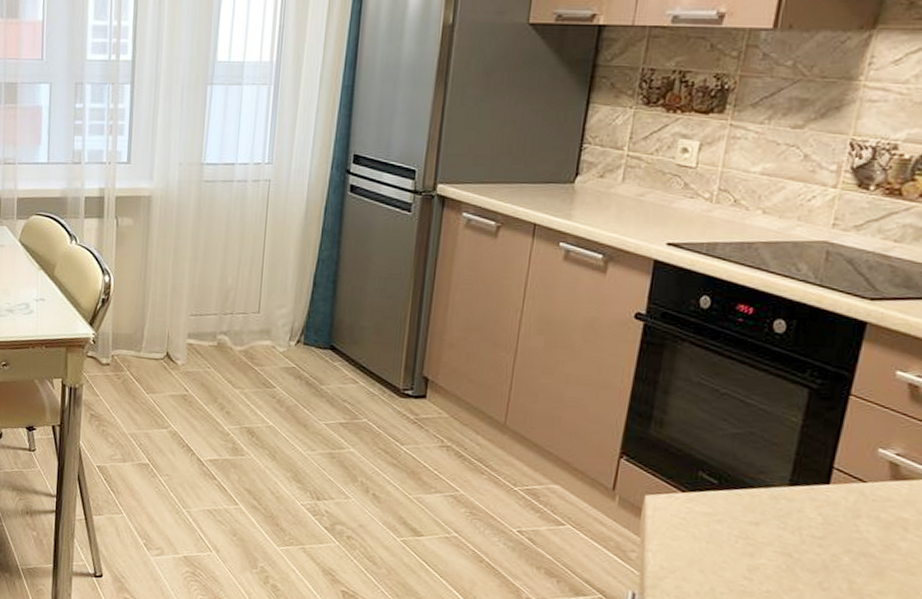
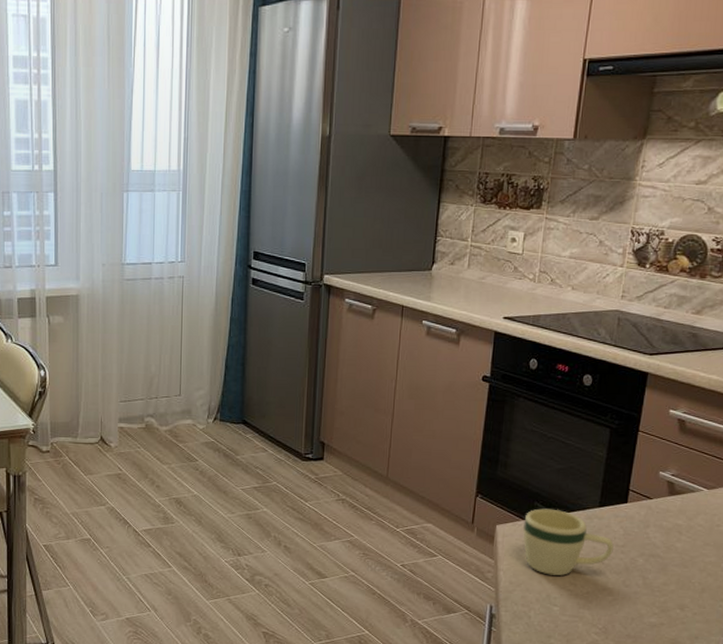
mug: none [680,480,808,566] -> present [522,508,614,575]

